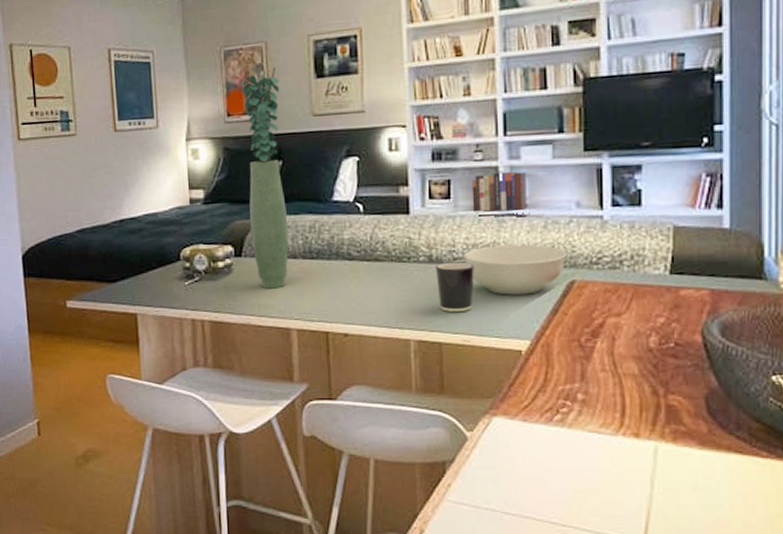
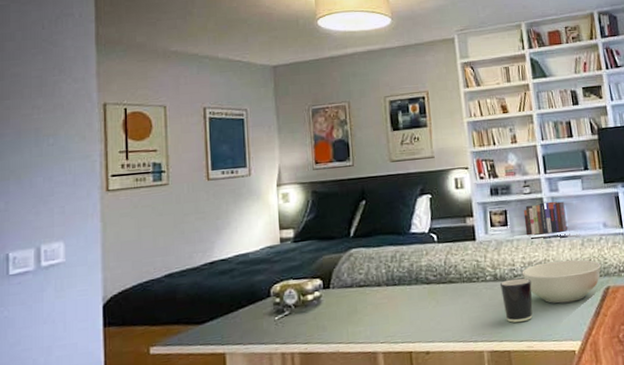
vase: present [240,67,289,289] -> none [327,122,373,317]

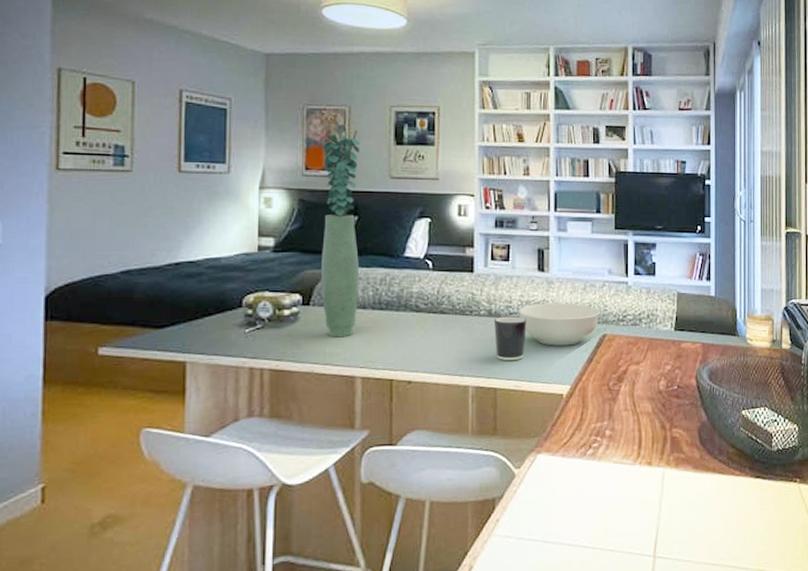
vase: none [327,122,373,317] -> present [320,126,361,338]
books: present [523,201,568,236] -> none [527,241,571,274]

